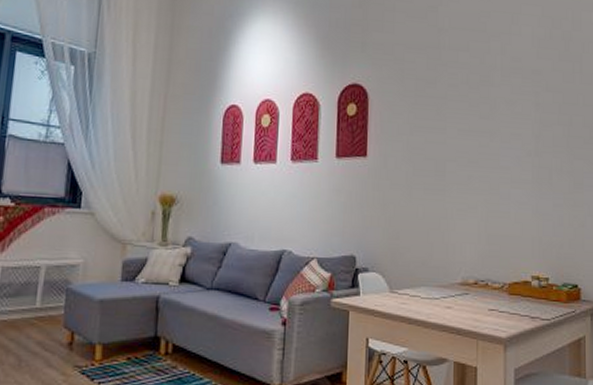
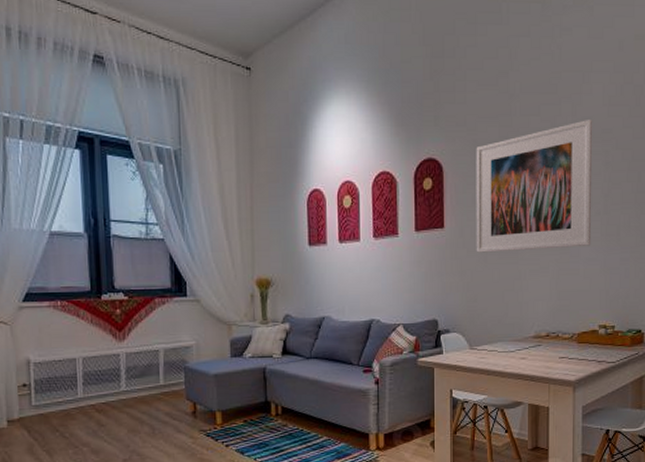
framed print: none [400,59,523,189] -> present [476,118,593,253]

